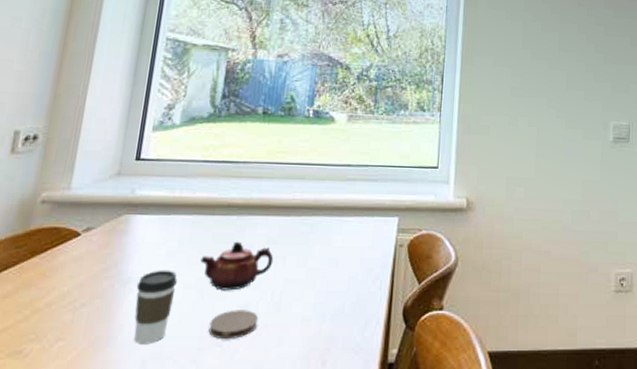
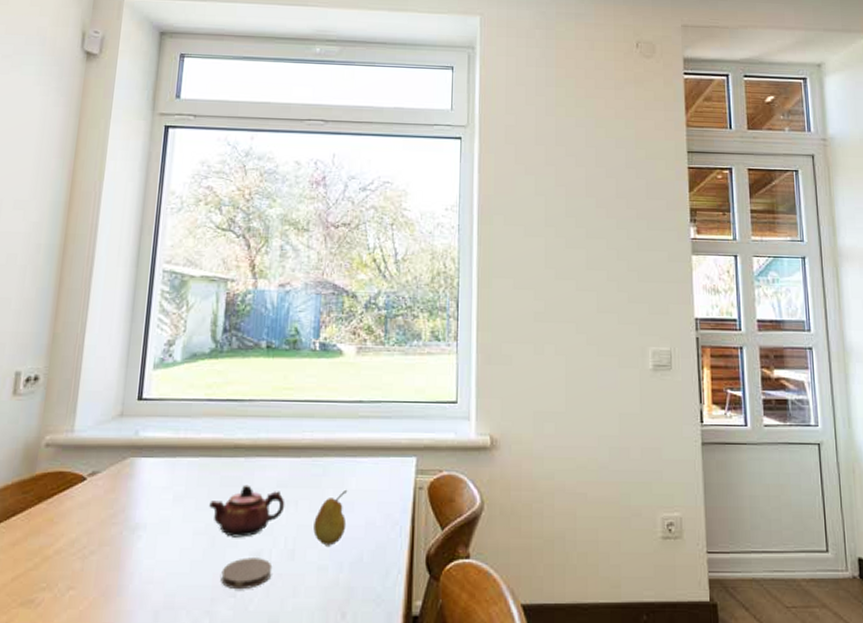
coffee cup: present [134,270,177,345] -> none [144,515,186,594]
fruit: none [299,246,334,299] -> present [313,489,348,546]

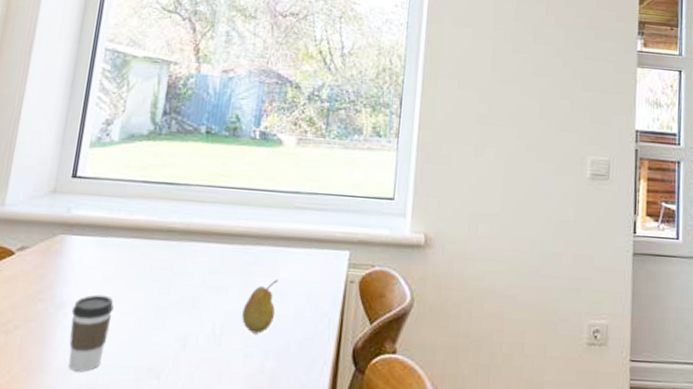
coffee cup: none [144,515,186,594] -> present [68,294,114,372]
teapot: present [209,485,285,537] -> none [138,268,215,321]
coaster: present [221,558,273,590] -> none [145,341,199,373]

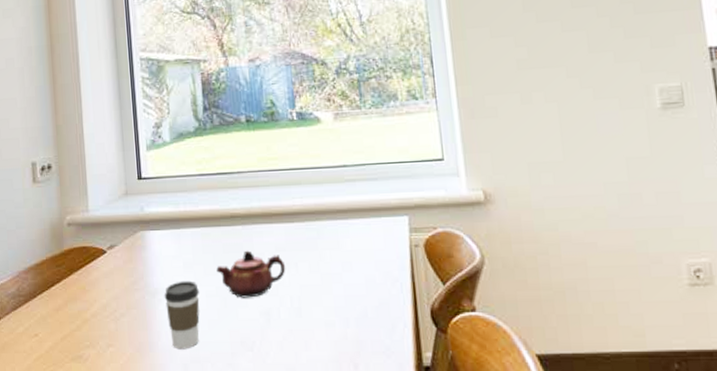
teapot: none [138,268,215,321] -> present [216,250,286,298]
fruit: present [242,278,279,334] -> none [315,250,347,304]

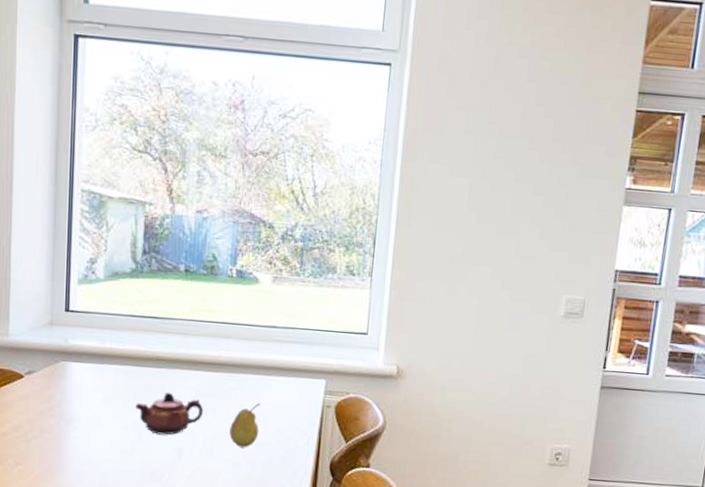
coffee cup: present [164,280,200,350] -> none [79,412,115,475]
fruit: none [315,250,347,304] -> present [229,402,261,448]

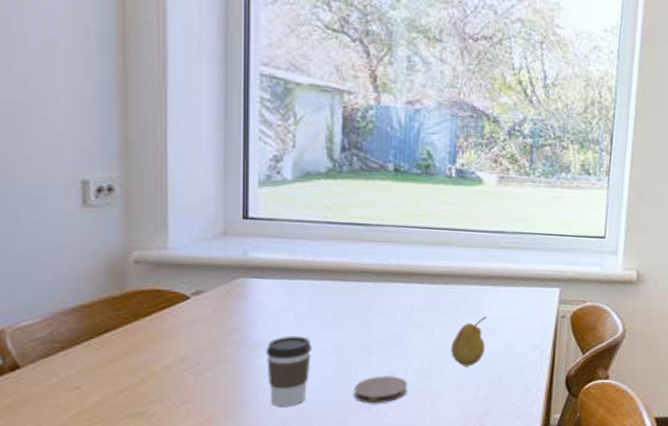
coffee cup: none [79,412,115,475] -> present [265,335,312,408]
teapot: present [135,392,204,435] -> none [336,308,420,358]
coaster: none [148,451,193,477] -> present [353,376,408,404]

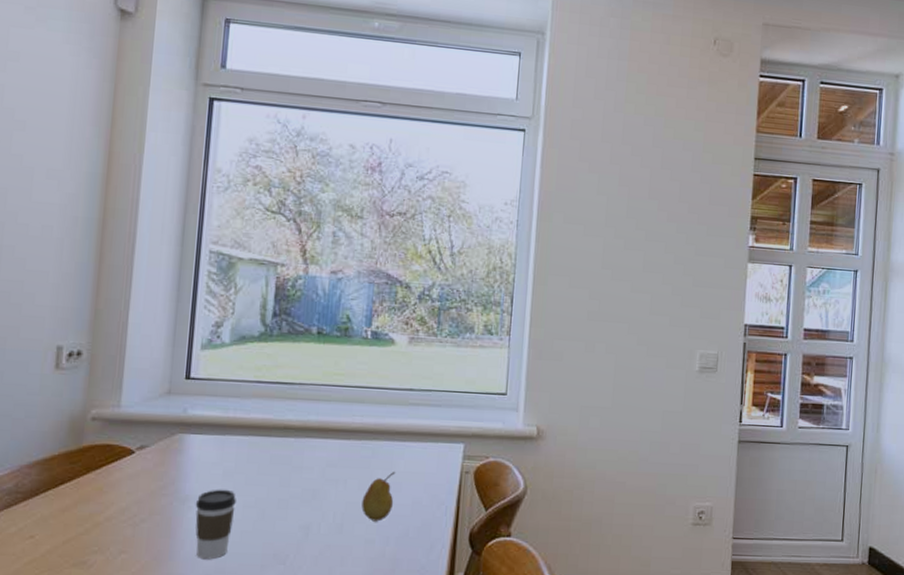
coaster: present [353,376,408,404] -> none [271,530,321,559]

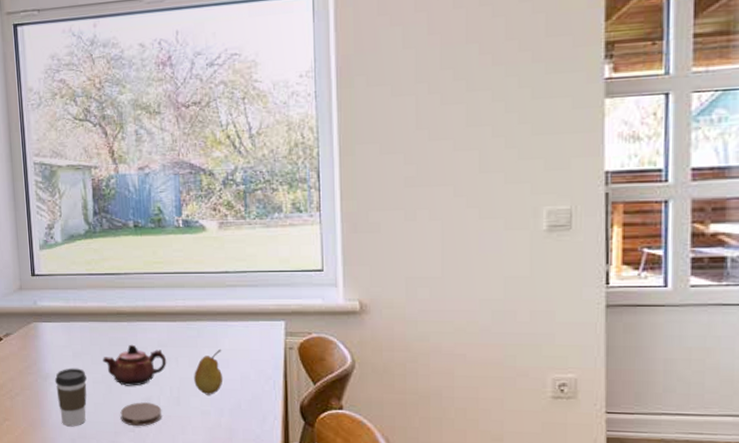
teapot: none [259,463,334,511] -> present [103,344,167,386]
coaster: none [271,530,321,559] -> present [120,402,162,427]

